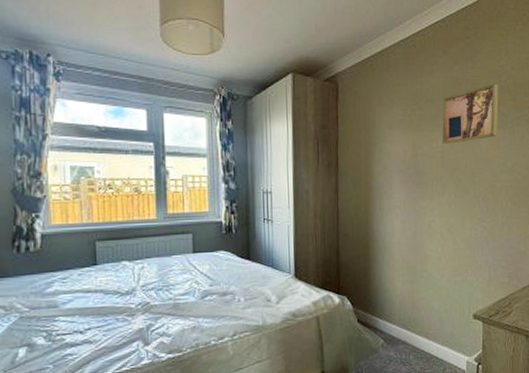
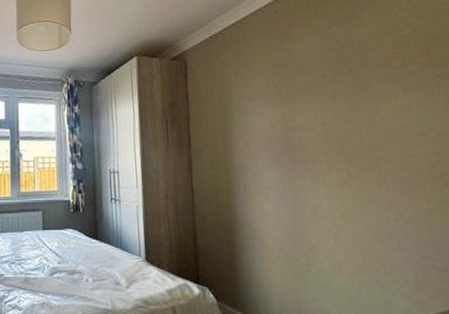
wall art: present [442,83,499,144] -> none [319,39,407,114]

